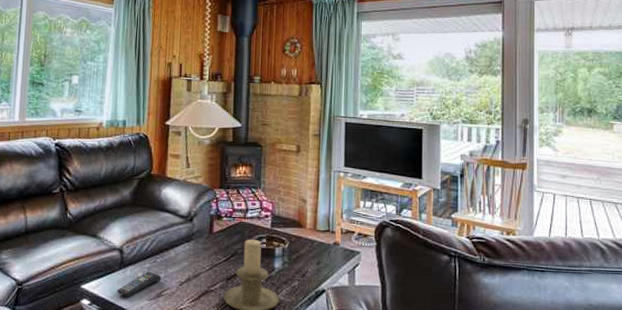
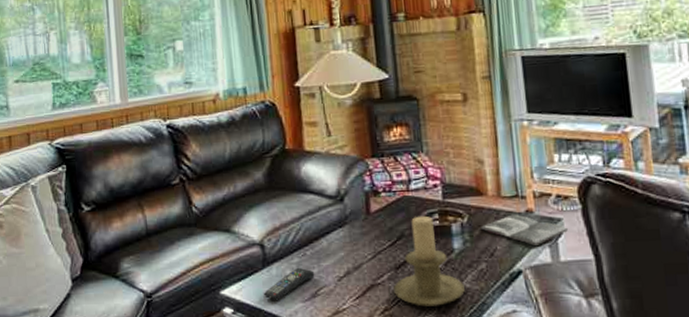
magazine: none [297,244,364,271] -> present [480,214,568,245]

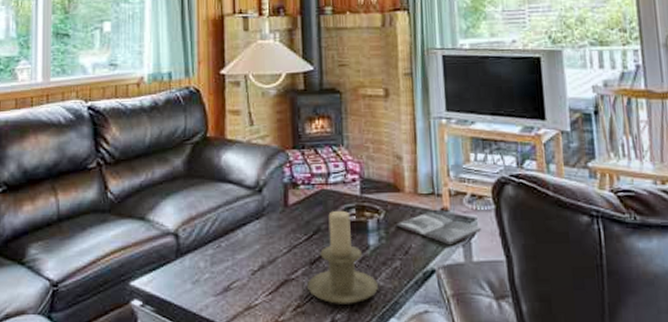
remote control: present [263,267,315,301] -> none [174,259,229,294]

